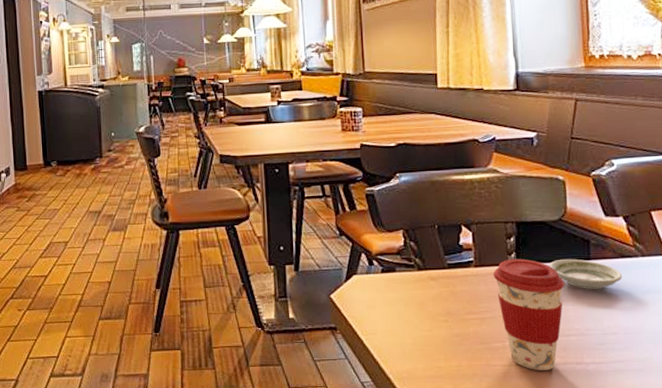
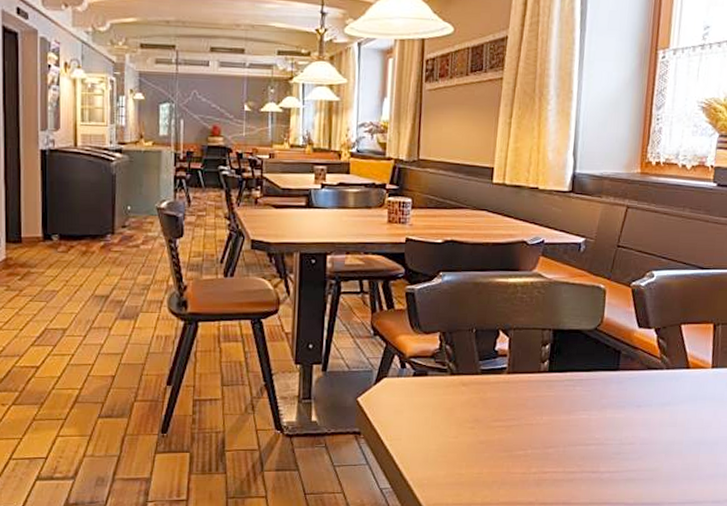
coffee cup: present [493,258,565,371] -> none [524,367,592,479]
saucer: present [549,258,623,290] -> none [579,368,647,401]

